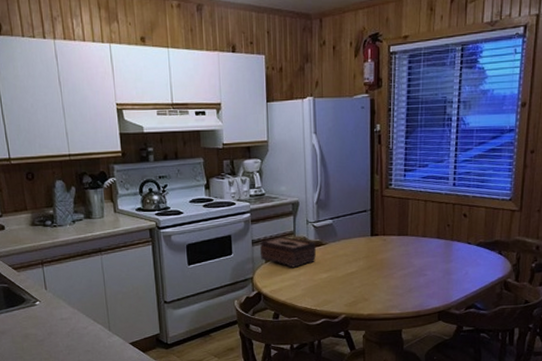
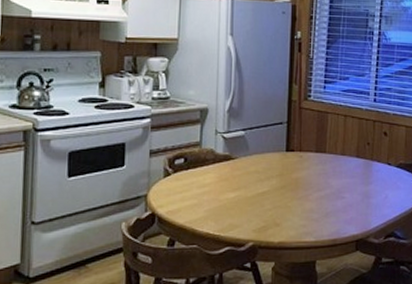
tissue box: present [259,236,316,268] -> none [158,147,224,185]

